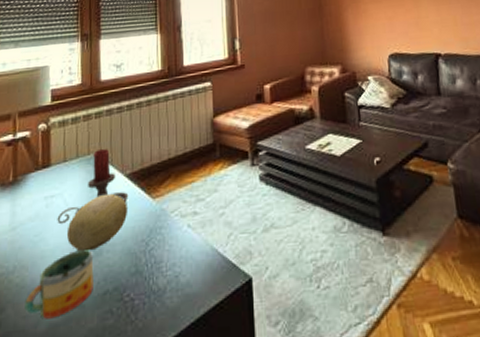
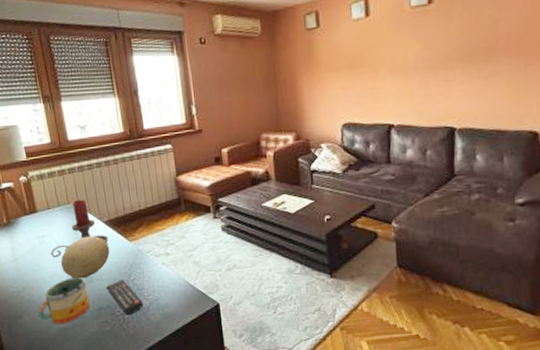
remote control: none [116,250,160,301] -> present [105,280,144,315]

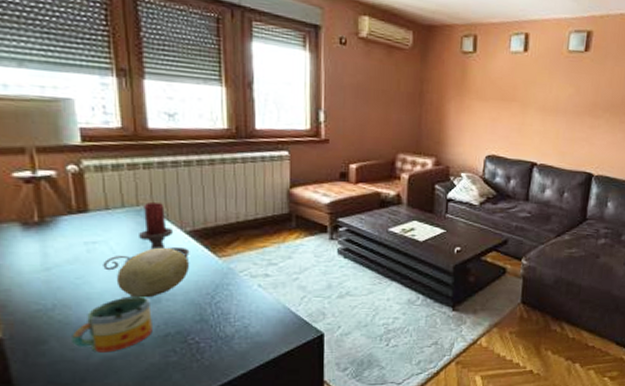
remote control: present [105,280,144,315] -> none [177,302,227,344]

